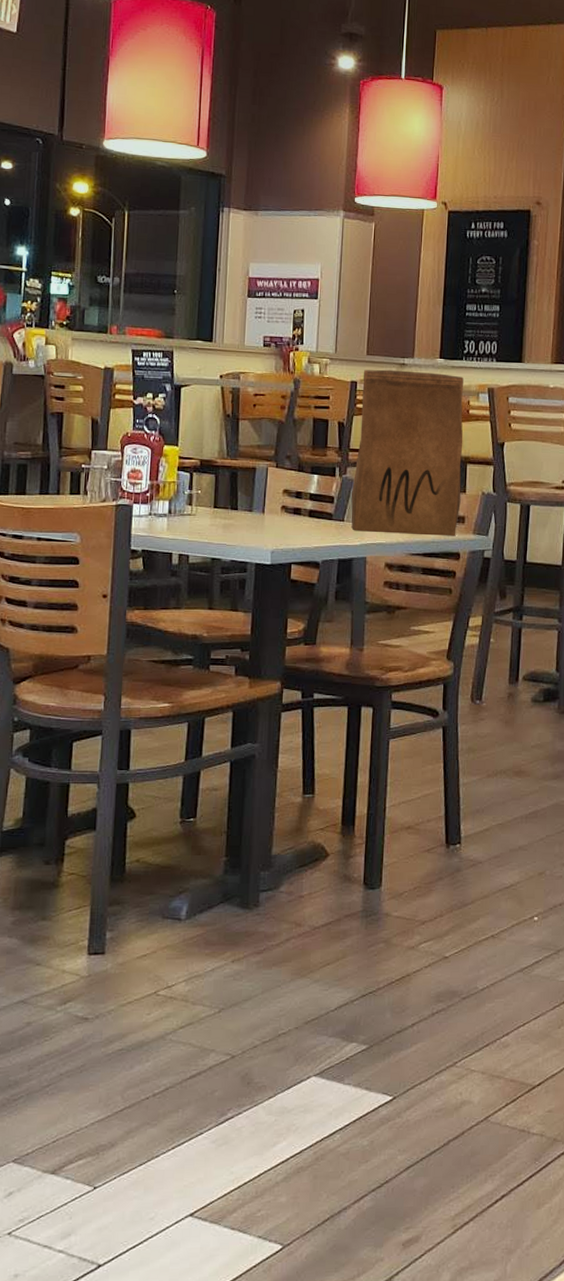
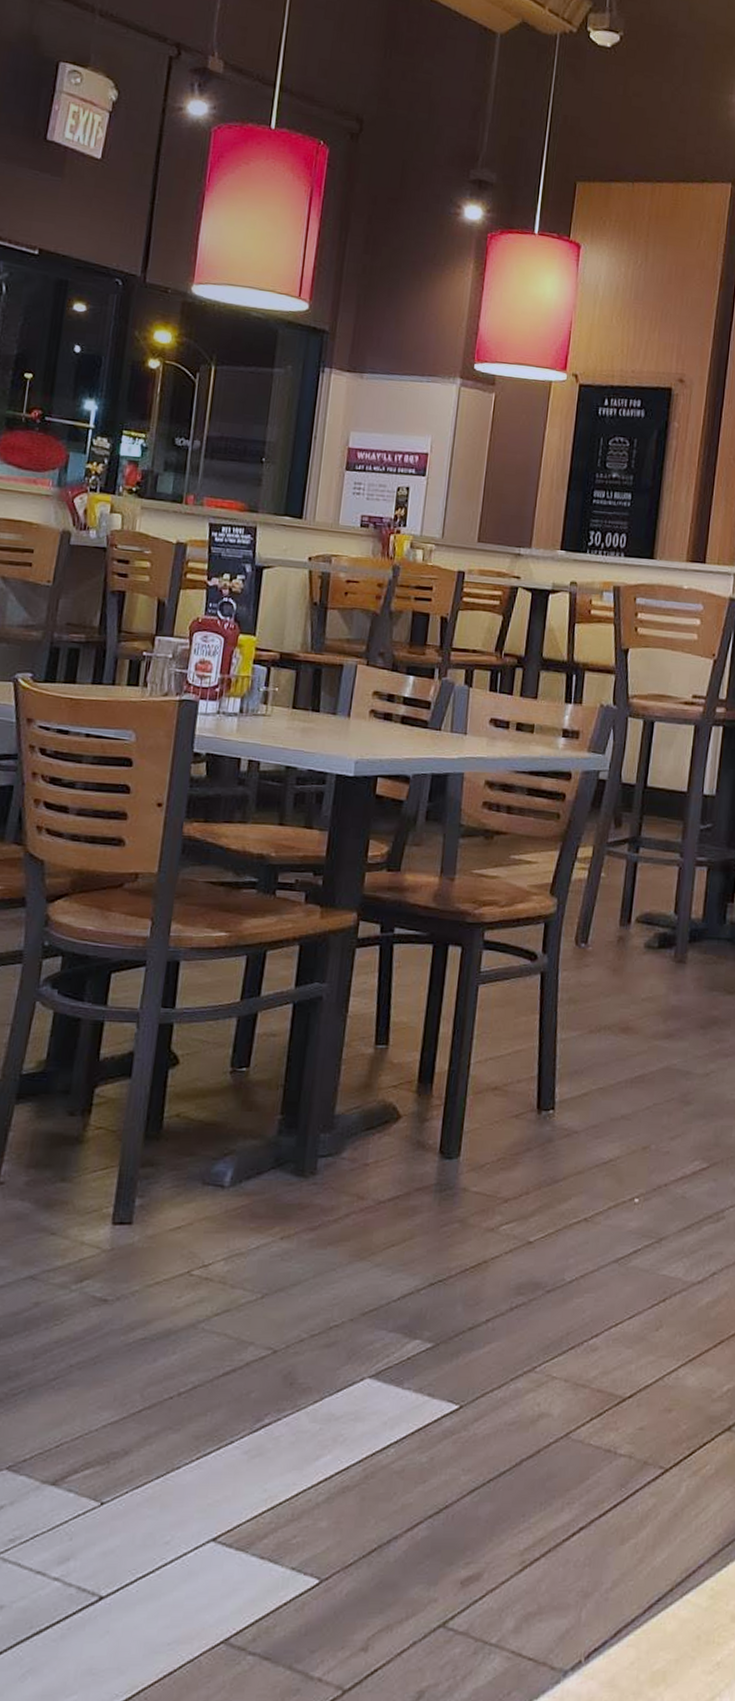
paper bag: present [351,369,464,536] -> none [449,559,586,753]

